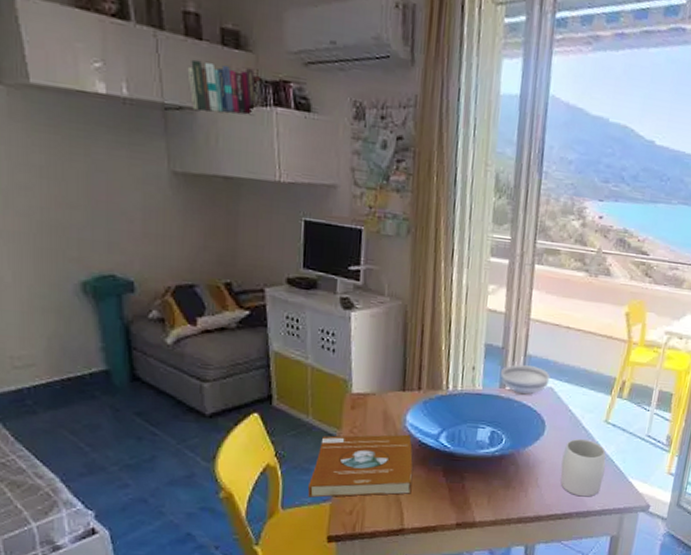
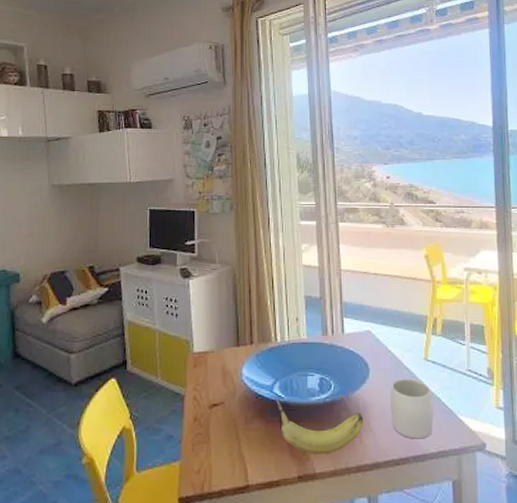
books: present [187,59,262,116] -> none [64,104,116,139]
book: present [307,434,413,499] -> none [158,388,253,459]
fruit: none [441,449,532,505] -> present [276,399,364,454]
bowl: present [499,364,550,395] -> none [321,312,367,340]

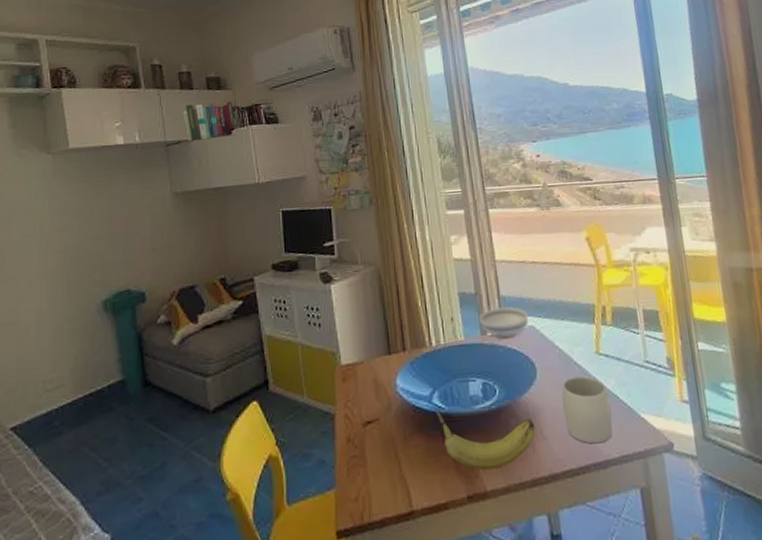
books: none [64,104,116,139] -> present [183,101,239,142]
bowl: none [321,312,367,340] -> present [478,307,529,339]

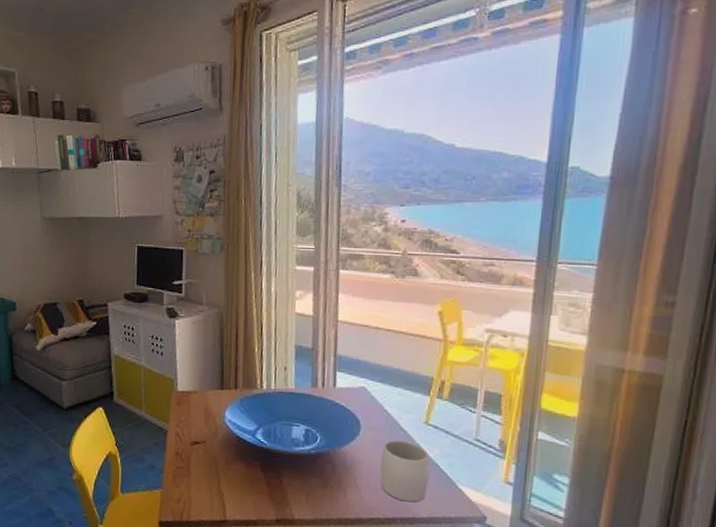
fruit: present [436,411,536,470] -> none [258,445,350,503]
bowl: present [478,307,529,339] -> none [311,365,362,395]

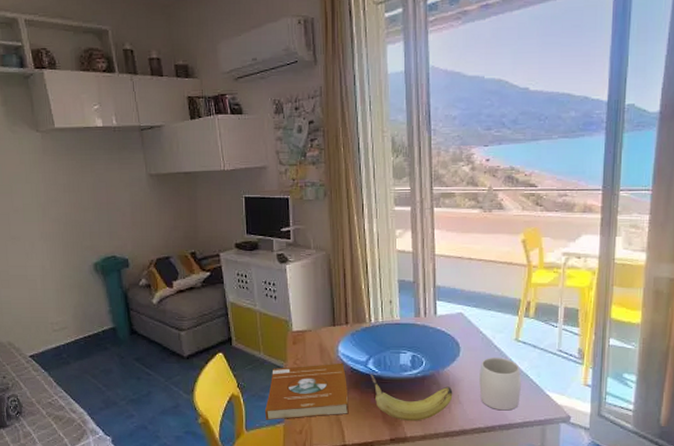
books: present [54,134,105,171] -> none [154,90,206,128]
book: none [141,428,233,487] -> present [264,363,349,421]
fruit: none [258,445,350,503] -> present [370,374,453,421]

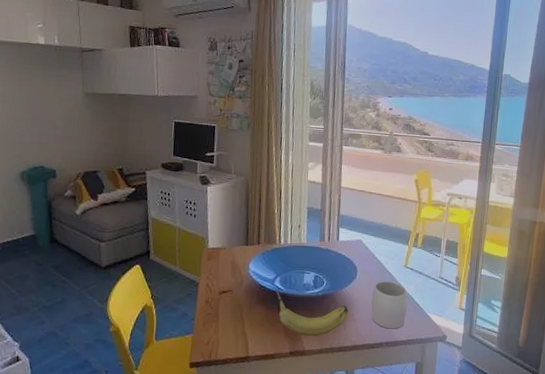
book: present [264,363,349,421] -> none [175,279,255,332]

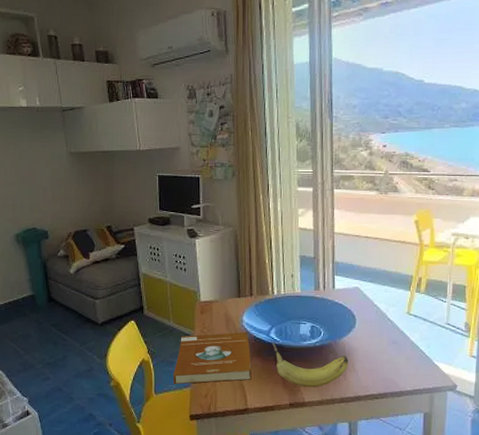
book: none [175,279,255,332] -> present [172,332,252,385]
mug: present [371,280,408,329] -> none [373,328,412,379]

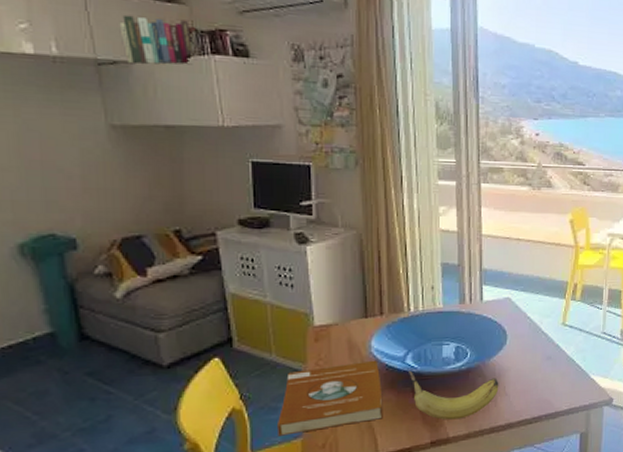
books: none [76,75,124,109] -> present [119,14,197,65]

